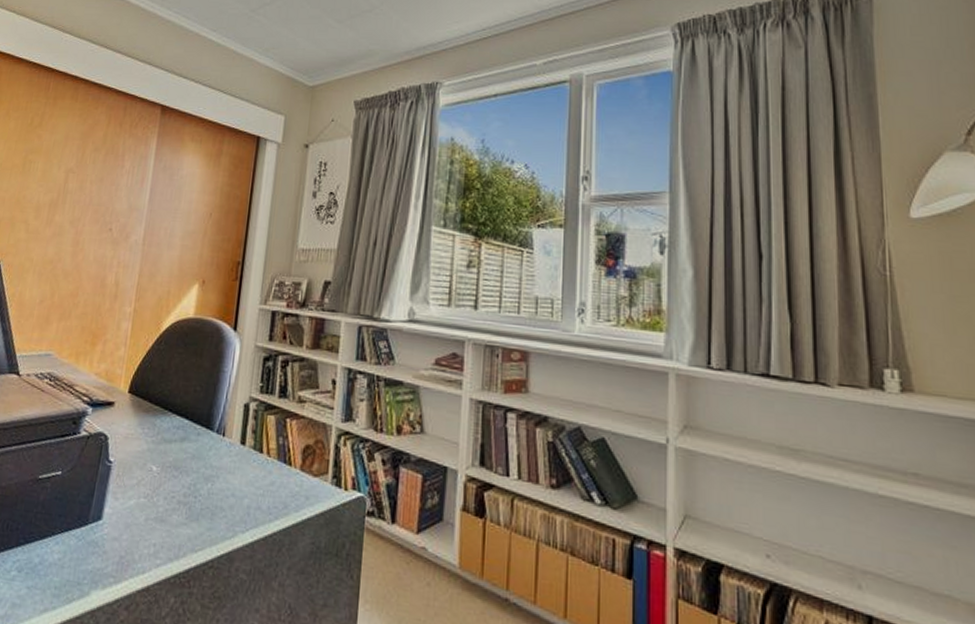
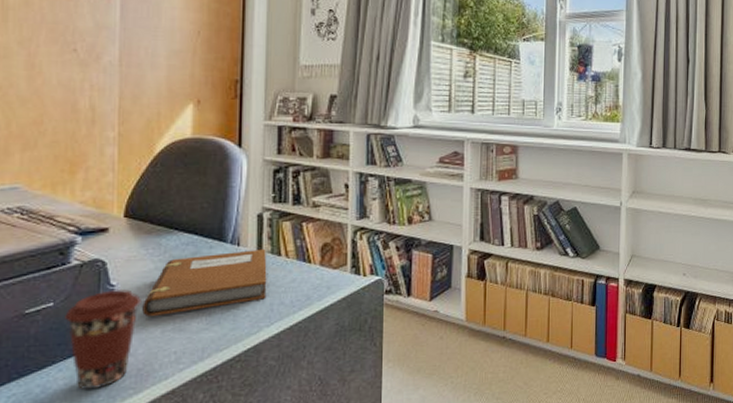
coffee cup: none [67,466,132,570] -> present [65,288,141,390]
notebook: none [131,441,249,502] -> present [142,248,267,317]

